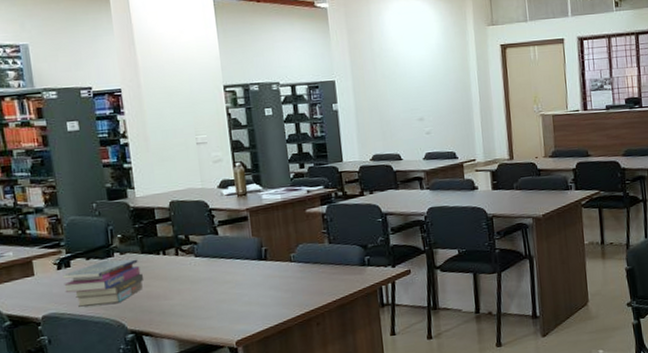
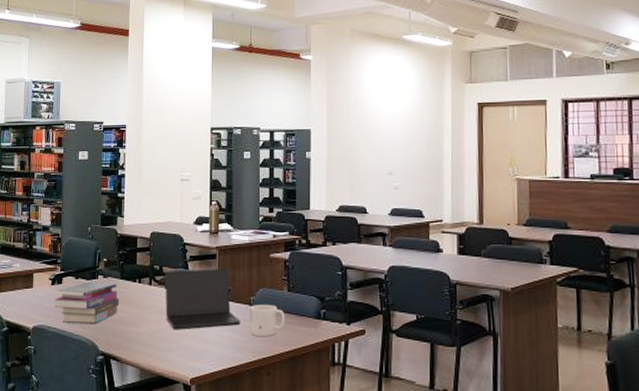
laptop: none [192,229,283,297] -> present [165,269,241,330]
mug: none [291,258,330,291] -> present [250,304,285,337]

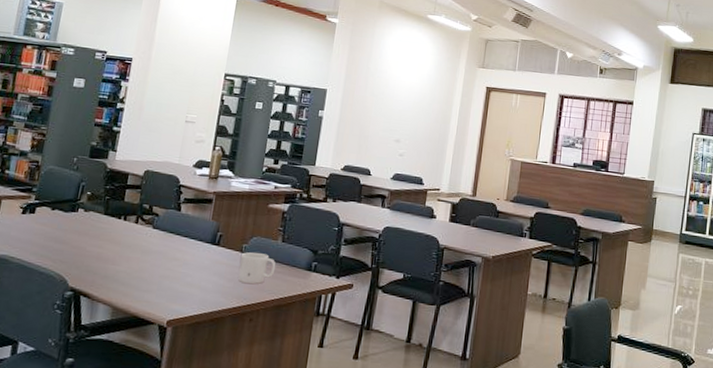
books: present [54,282,120,323] -> none [22,214,100,258]
laptop: present [165,269,241,330] -> none [149,211,230,271]

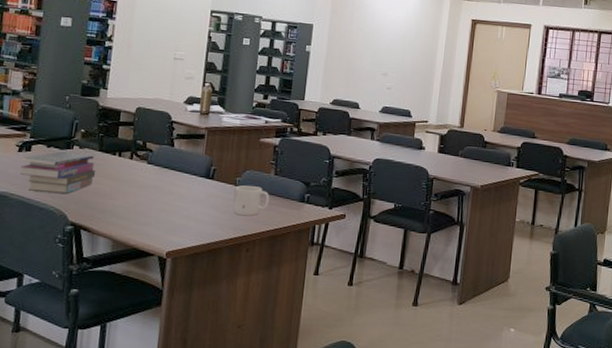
books: none [22,214,100,258] -> present [19,151,96,193]

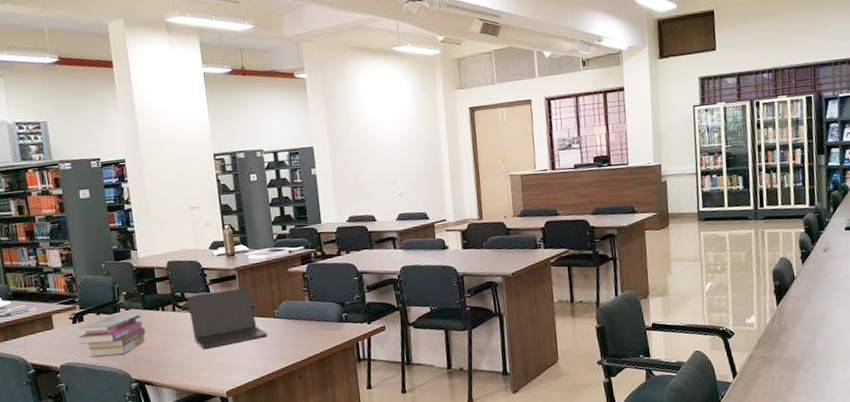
laptop: none [145,147,224,205] -> present [187,287,268,350]
mug: present [233,185,270,216] -> none [275,314,310,346]

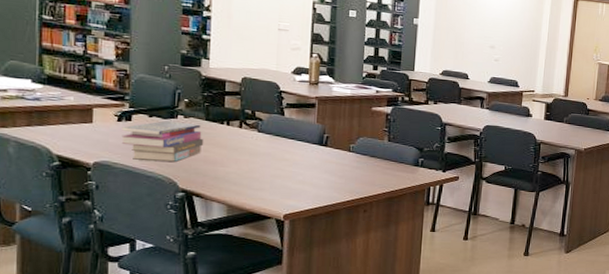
laptop: present [187,287,268,350] -> none [257,116,339,171]

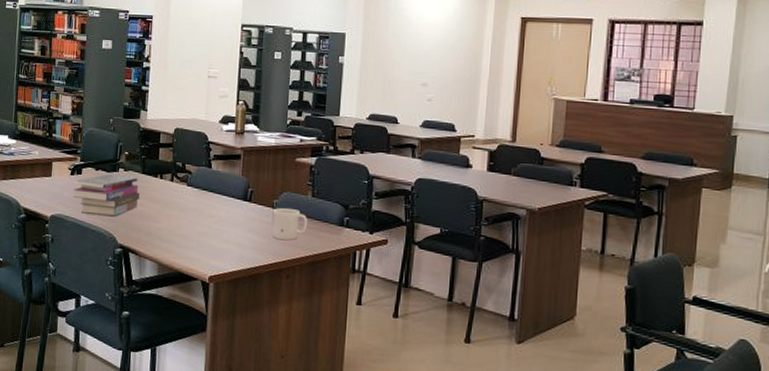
mug: none [348,151,385,180] -> present [271,207,308,241]

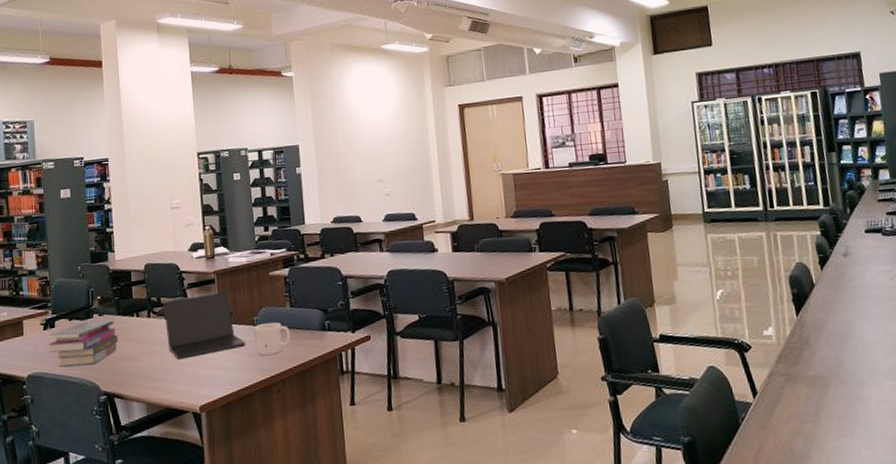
laptop: none [186,168,263,228] -> present [163,292,246,360]

